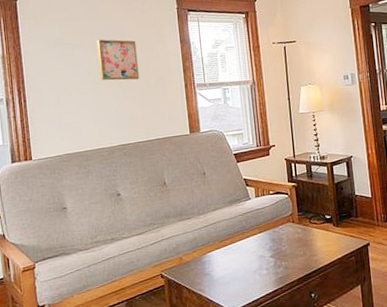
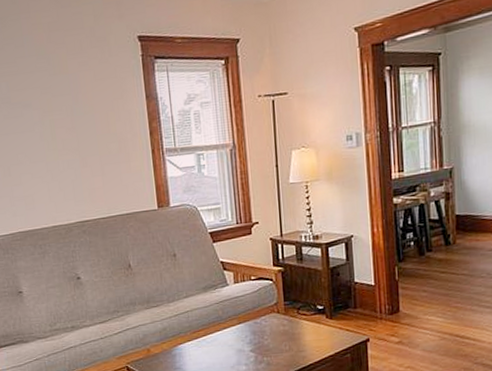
wall art: present [96,39,140,81] -> none [48,96,99,146]

